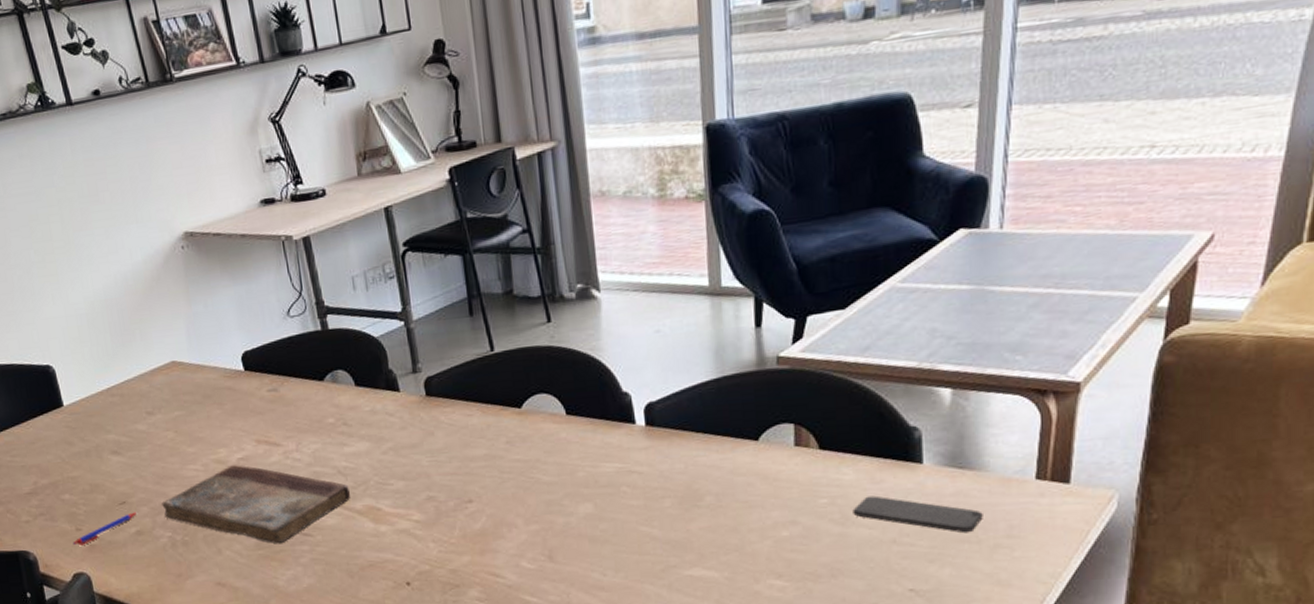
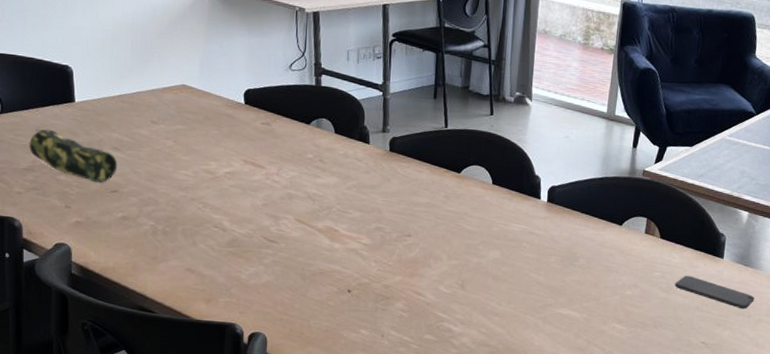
pencil case: none [26,443,121,497] -> present [29,129,118,183]
pen: present [72,512,138,546] -> none [60,200,126,221]
book: present [162,465,350,543] -> none [150,176,315,245]

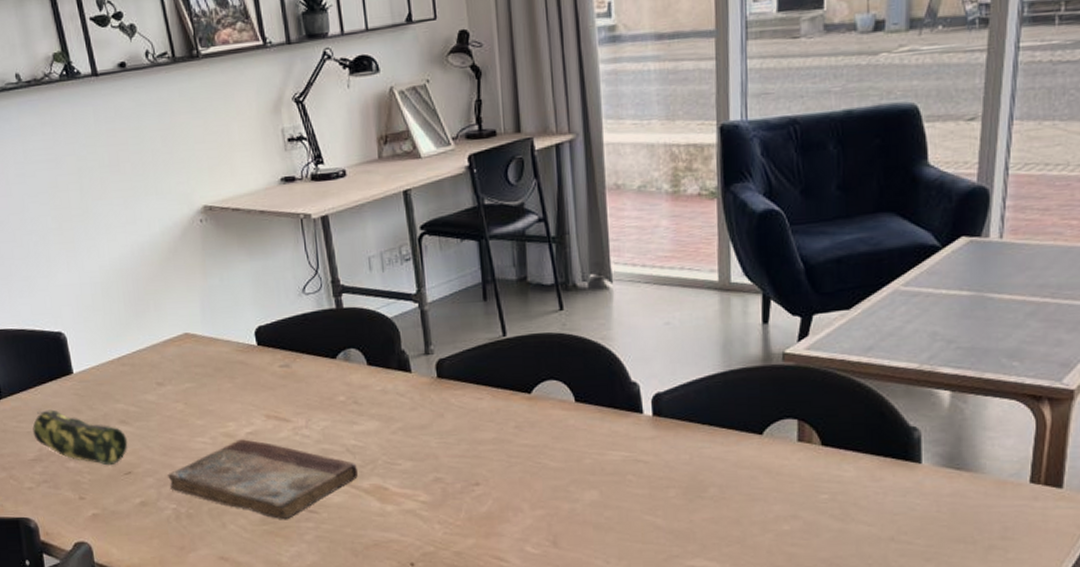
book: none [150,176,315,245] -> present [168,439,358,519]
smartphone: present [674,275,755,310] -> none [852,493,979,534]

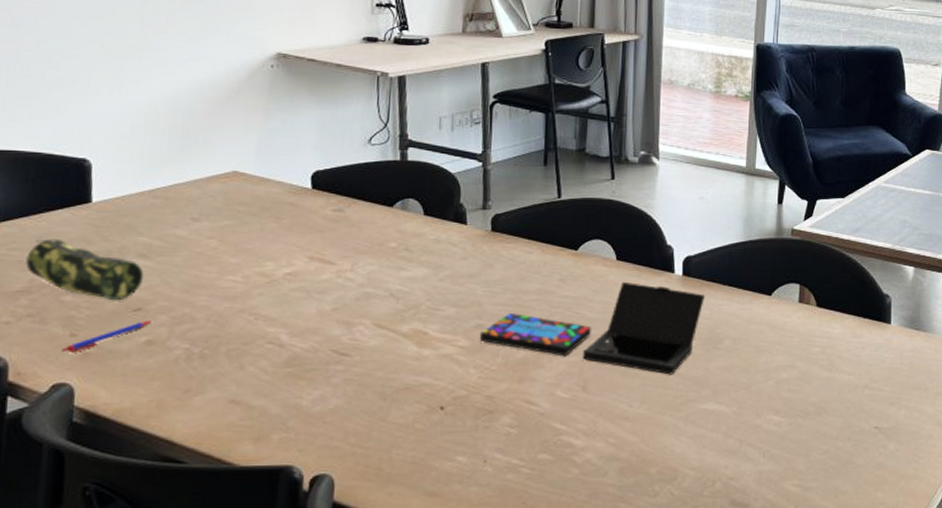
pen: none [75,482,143,514] -> present [61,320,153,353]
book: present [168,439,358,519] -> none [184,279,399,361]
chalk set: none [439,425,681,528] -> present [479,281,705,375]

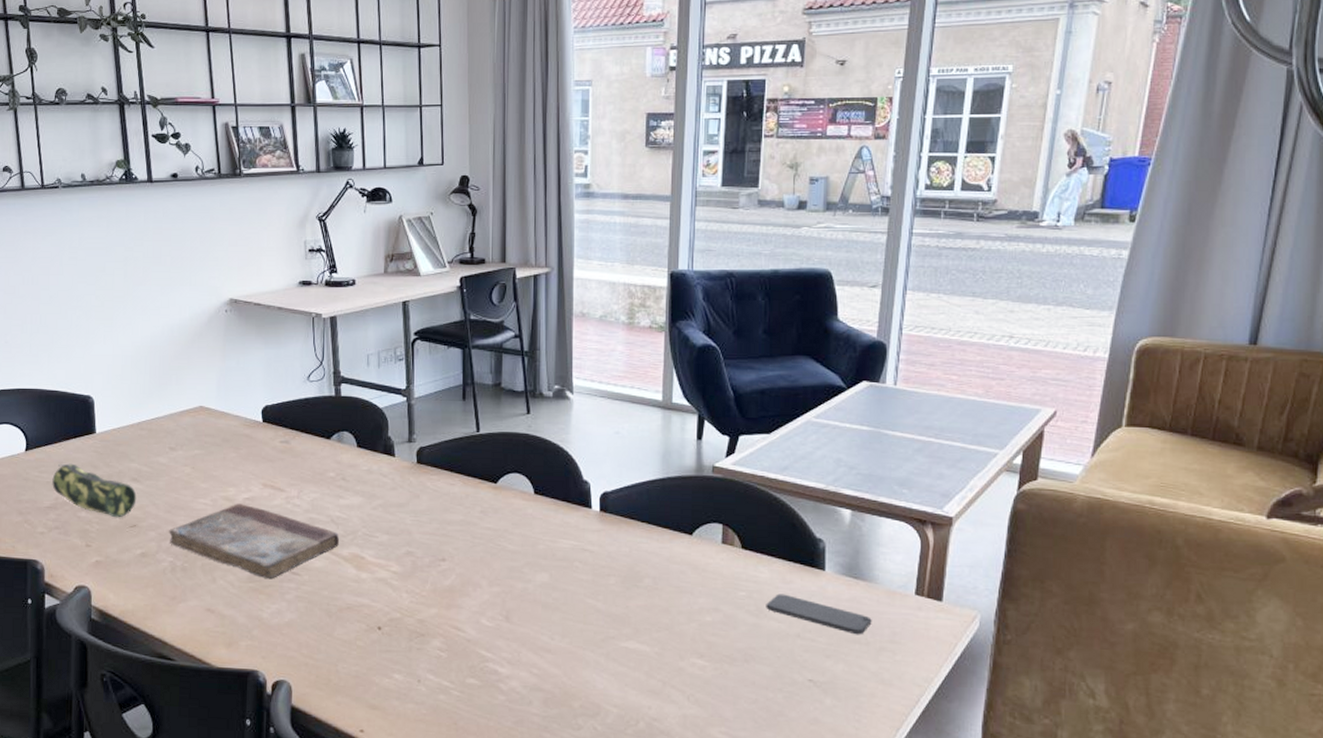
pen: present [61,320,153,353] -> none [80,535,145,561]
book: none [184,279,399,361] -> present [169,503,339,578]
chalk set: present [479,281,705,375] -> none [410,515,623,611]
smartphone: none [837,347,930,382] -> present [766,593,872,635]

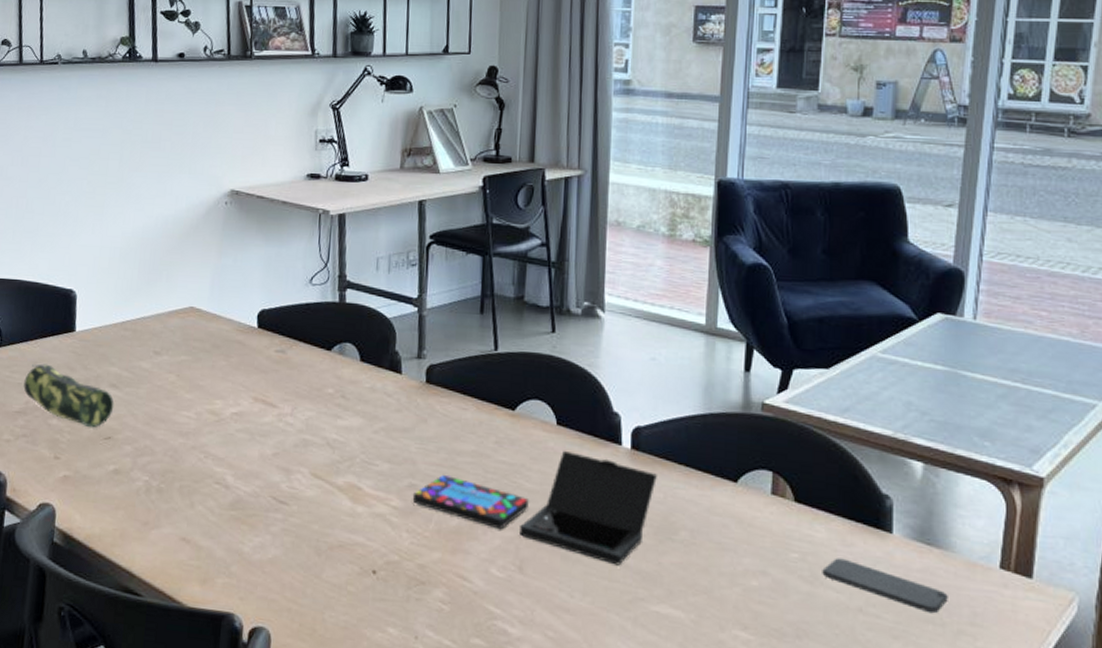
book: present [169,503,339,578] -> none [145,418,334,507]
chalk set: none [410,515,623,611] -> present [412,450,657,566]

